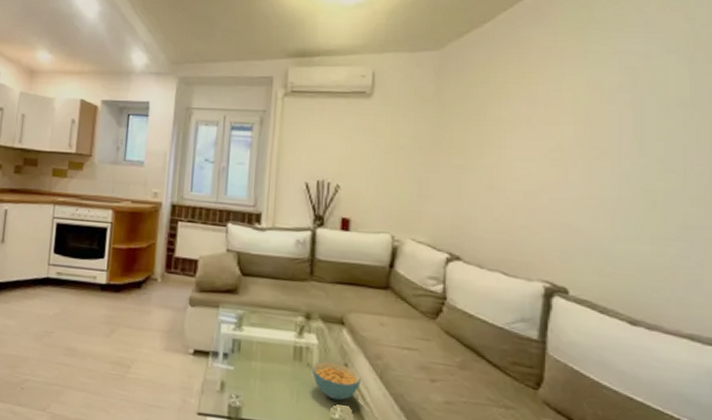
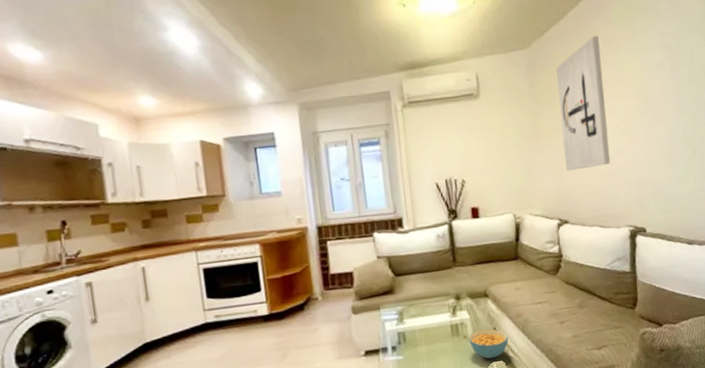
wall art: none [468,44,534,200] -> present [556,35,611,171]

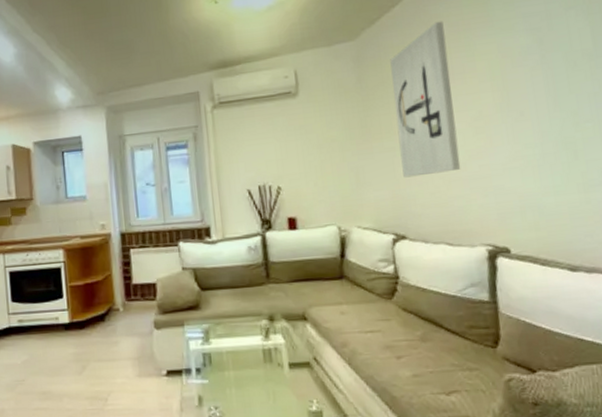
cereal bowl: present [468,329,509,359] -> none [282,357,332,393]

